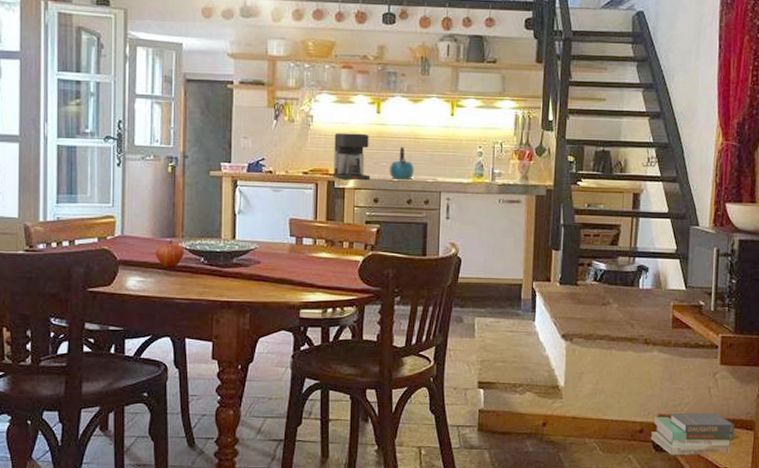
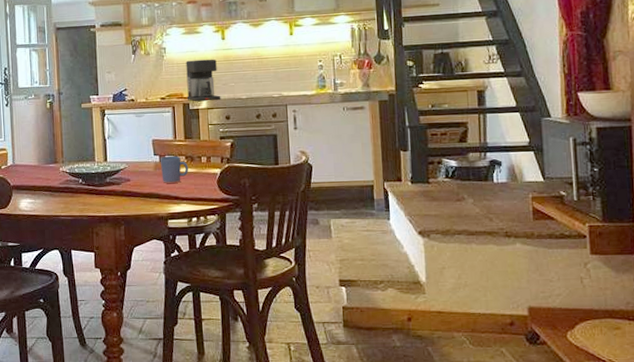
fruit: present [155,239,185,269] -> none [41,165,66,191]
mug: none [296,238,328,270] -> present [159,155,189,184]
kettle: present [389,146,414,180] -> none [237,67,260,97]
books: present [650,414,735,455] -> none [522,304,617,348]

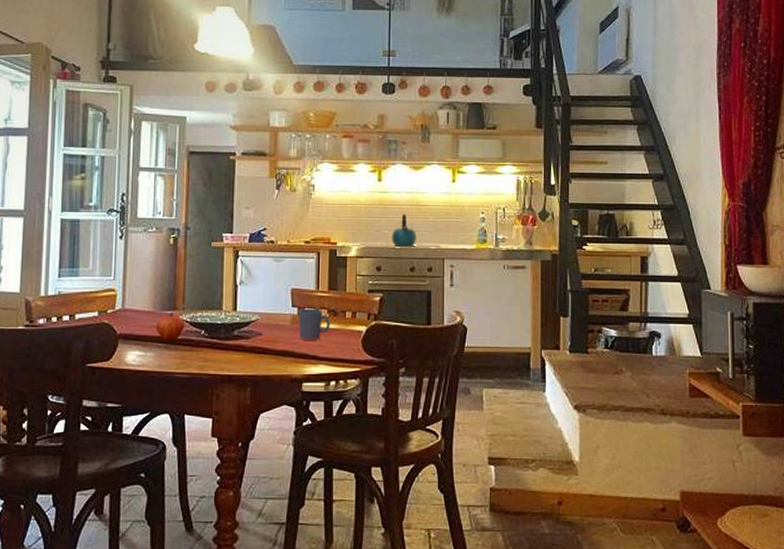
fruit: none [41,165,66,191] -> present [155,312,186,342]
coffee maker: present [186,59,221,102] -> none [334,201,373,249]
kettle: none [237,67,260,97] -> present [391,213,416,247]

